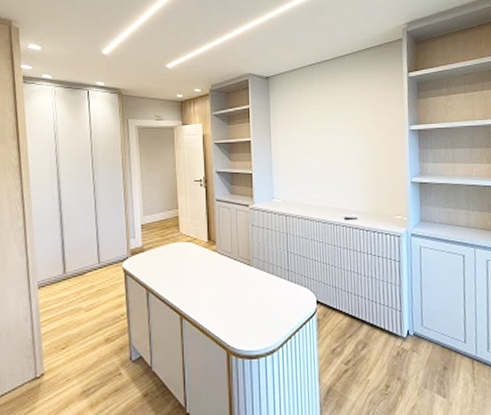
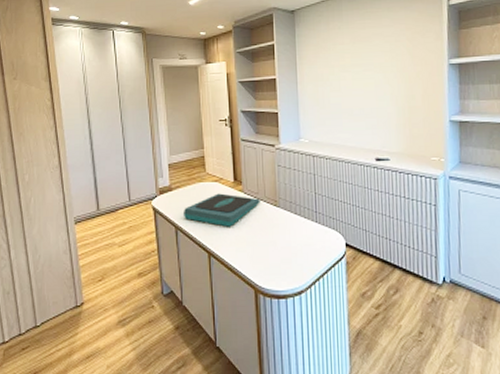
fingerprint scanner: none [154,253,234,288] -> present [182,193,260,227]

